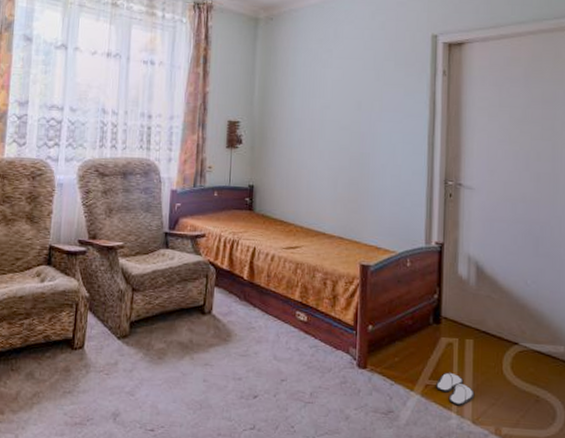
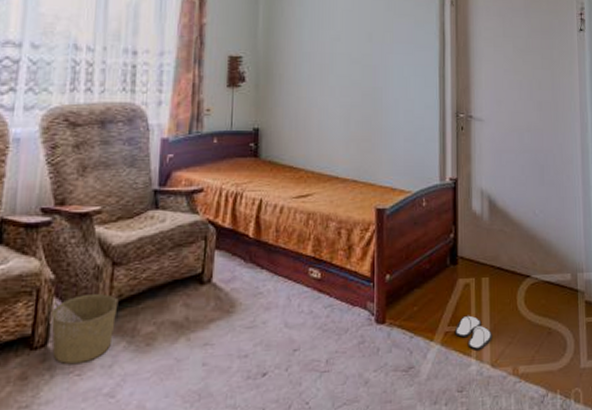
basket: none [86,312,137,366] -> present [50,294,119,365]

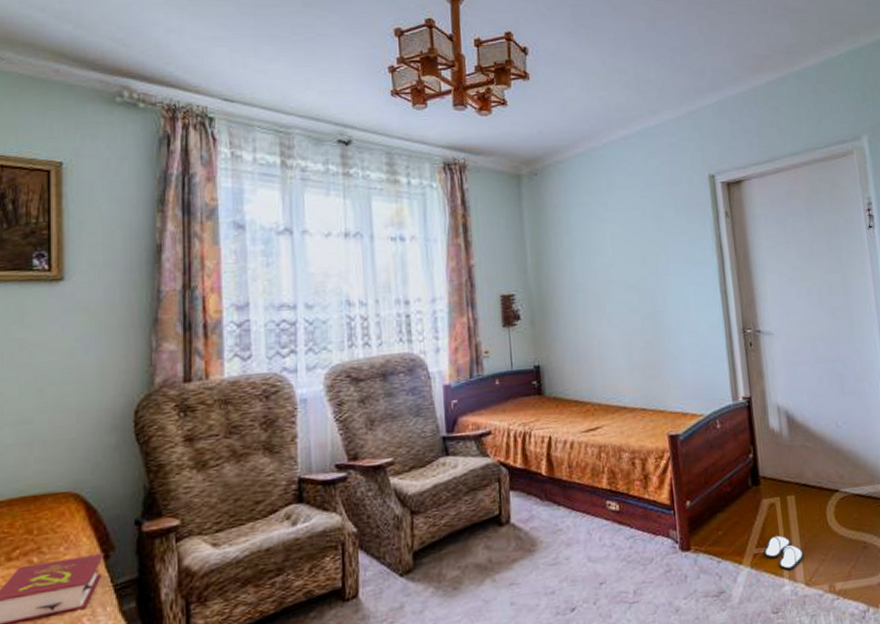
basket: present [50,294,119,365] -> none [357,542,422,614]

